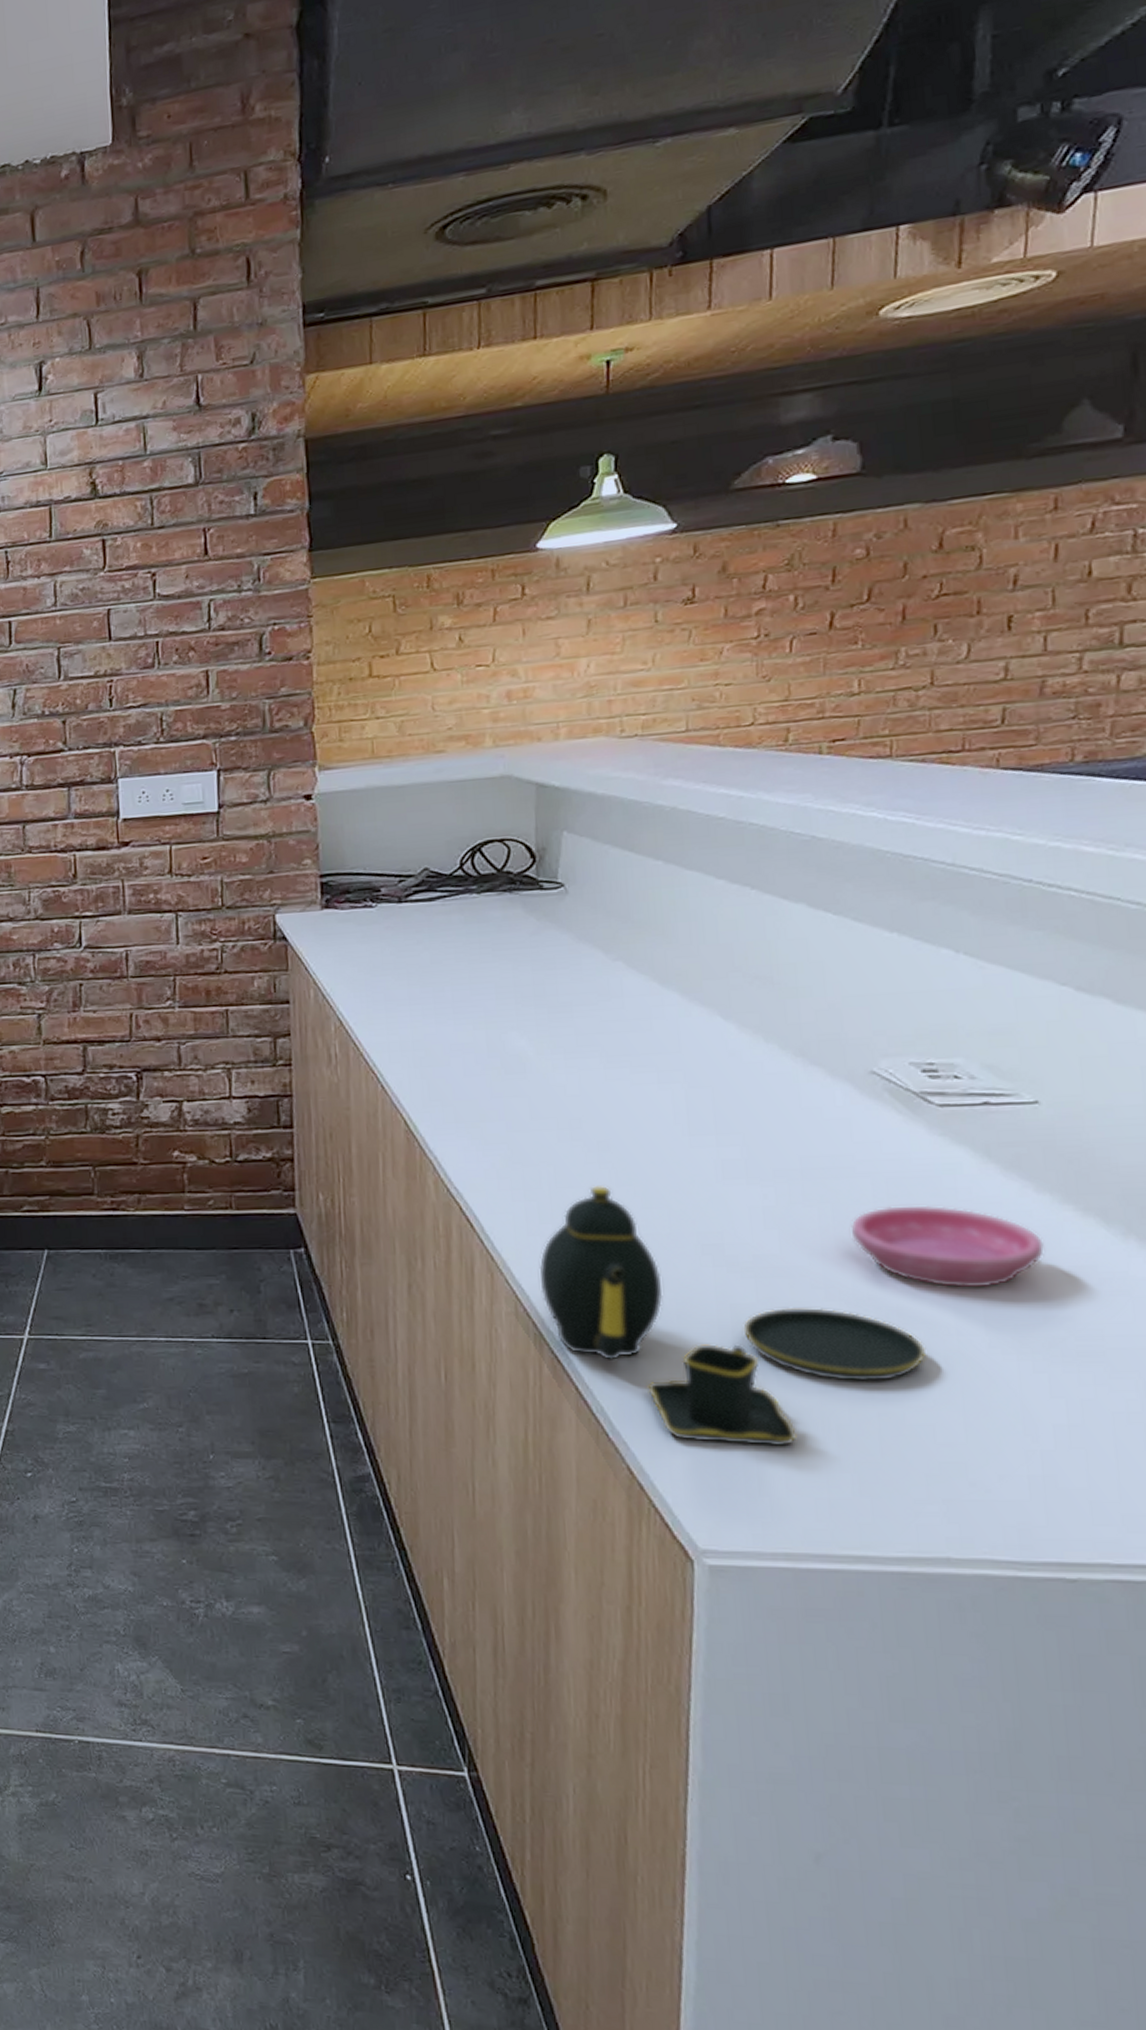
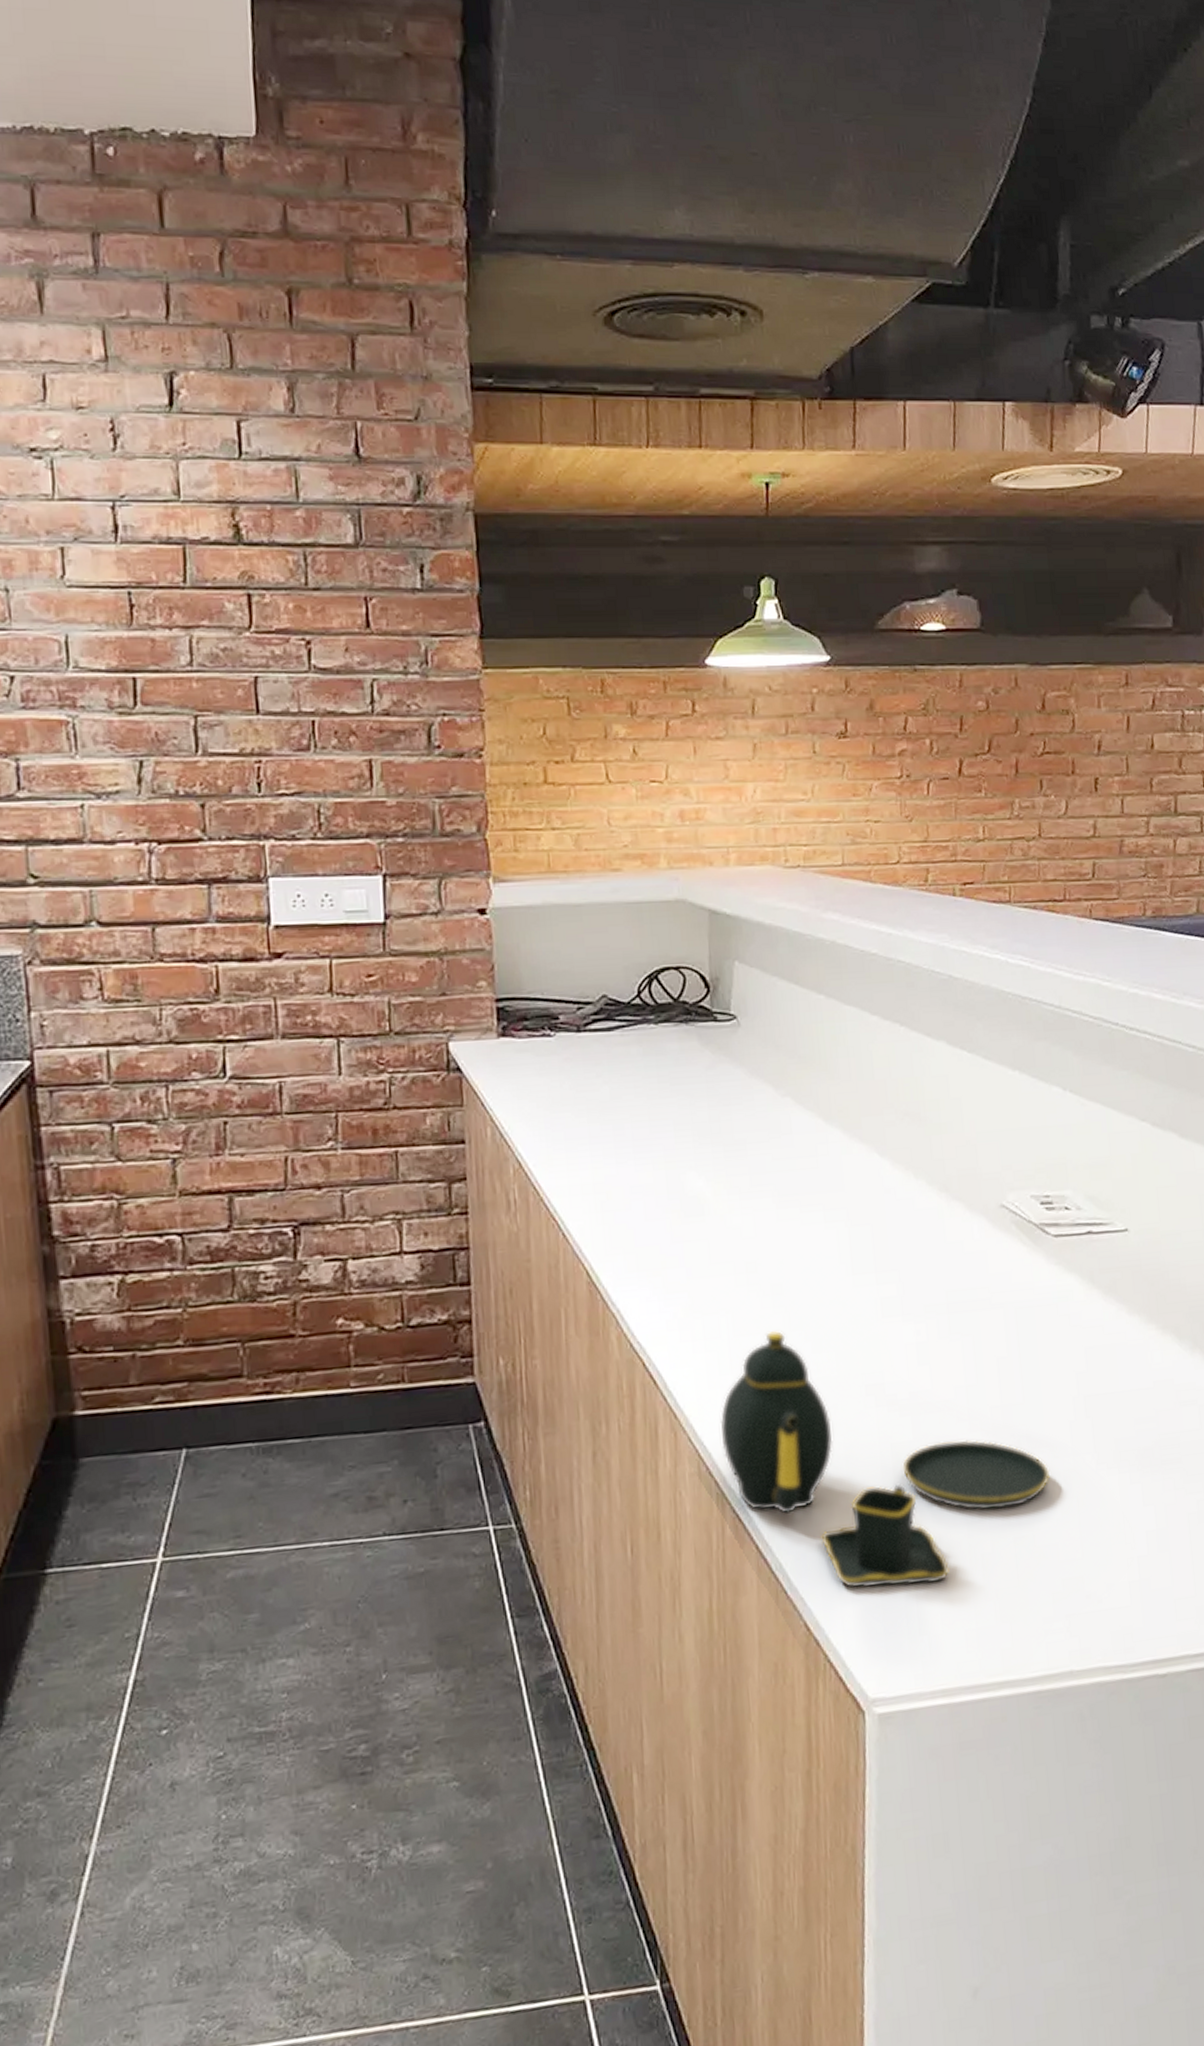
saucer: present [850,1205,1044,1288] -> none [988,1332,1136,1410]

